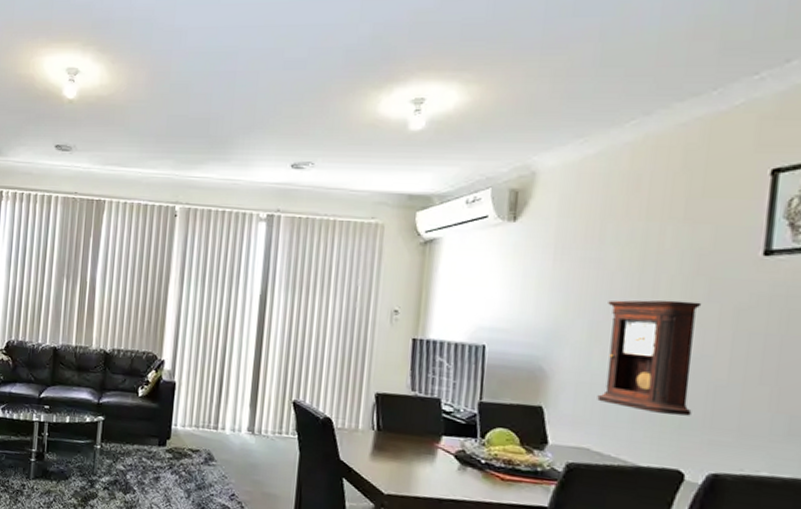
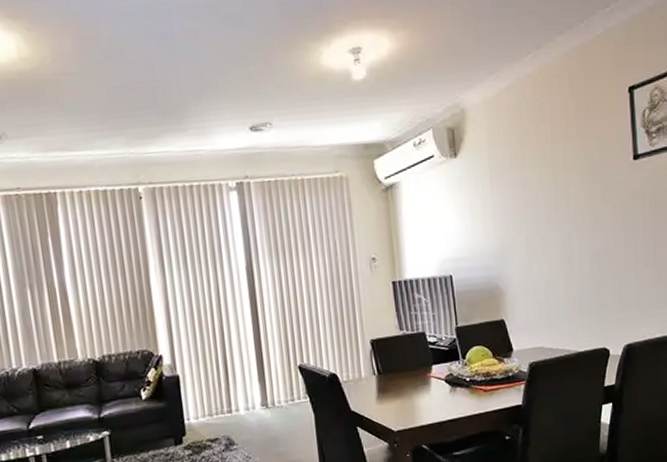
pendulum clock: present [597,300,702,416] -> none [536,206,607,306]

